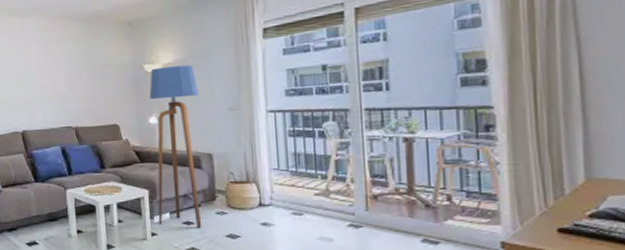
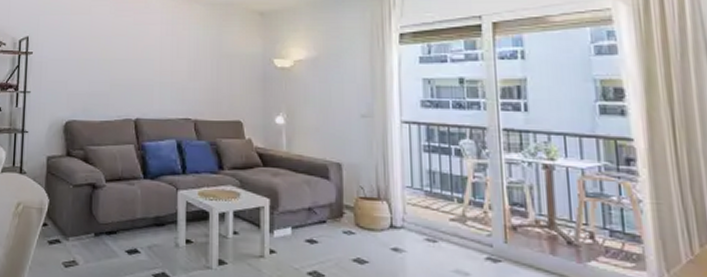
floor lamp: present [149,64,202,228] -> none [277,64,330,249]

